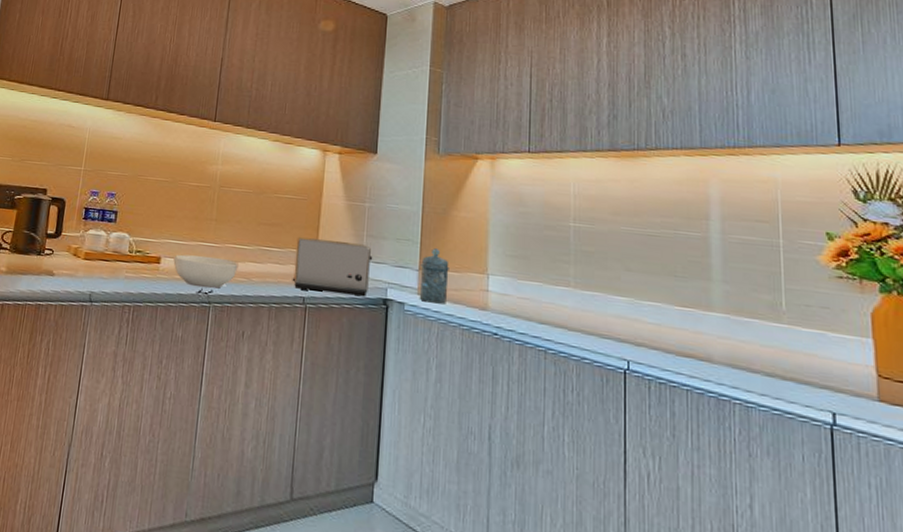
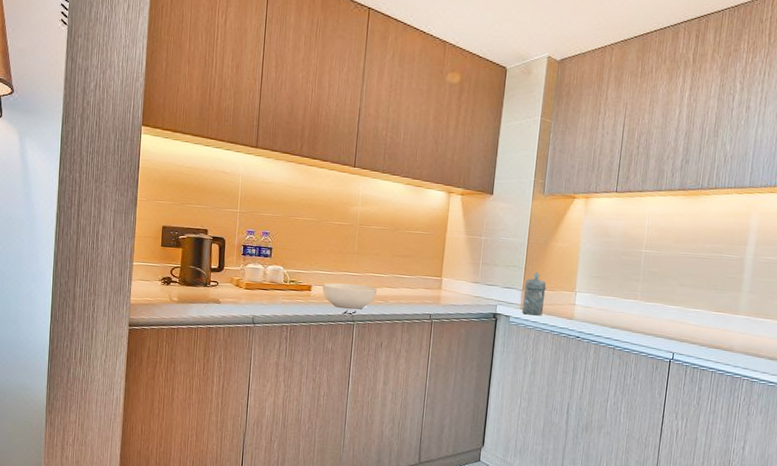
toaster: present [292,236,373,297] -> none [421,265,487,313]

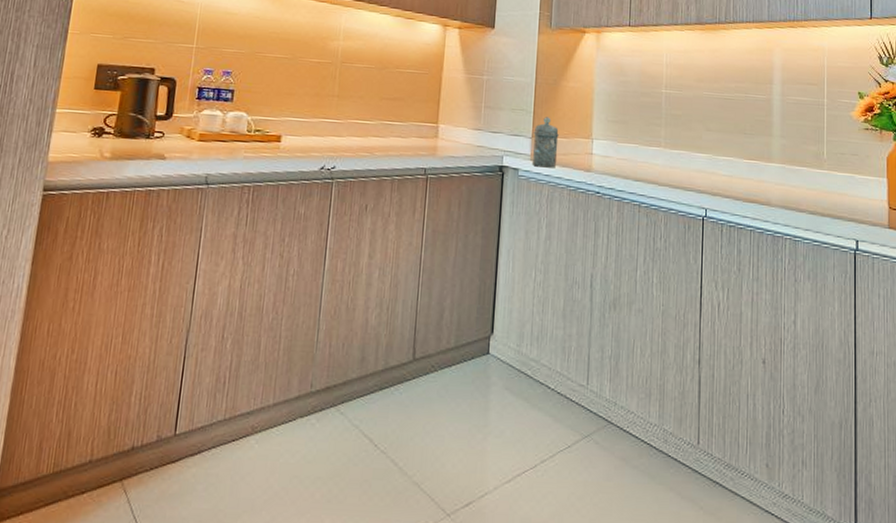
bowl: present [321,282,378,310] -> none [294,132,362,165]

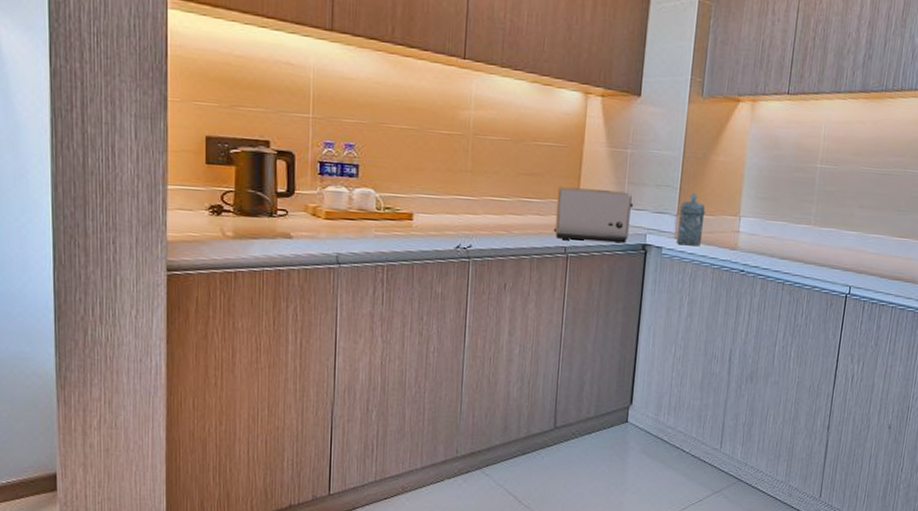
toaster: none [414,109,490,165] -> present [553,185,634,244]

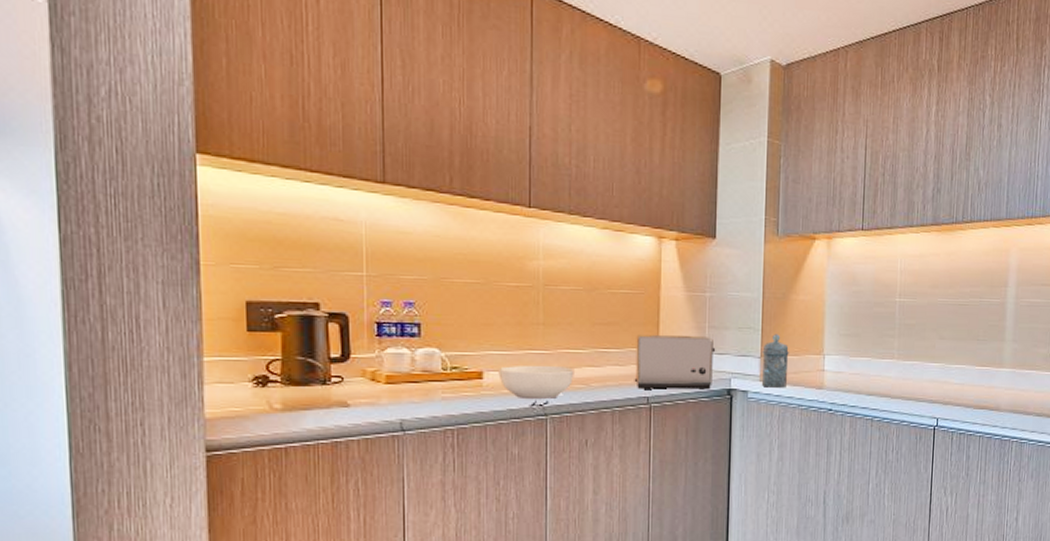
bowl: none [426,209,499,244] -> present [497,365,576,400]

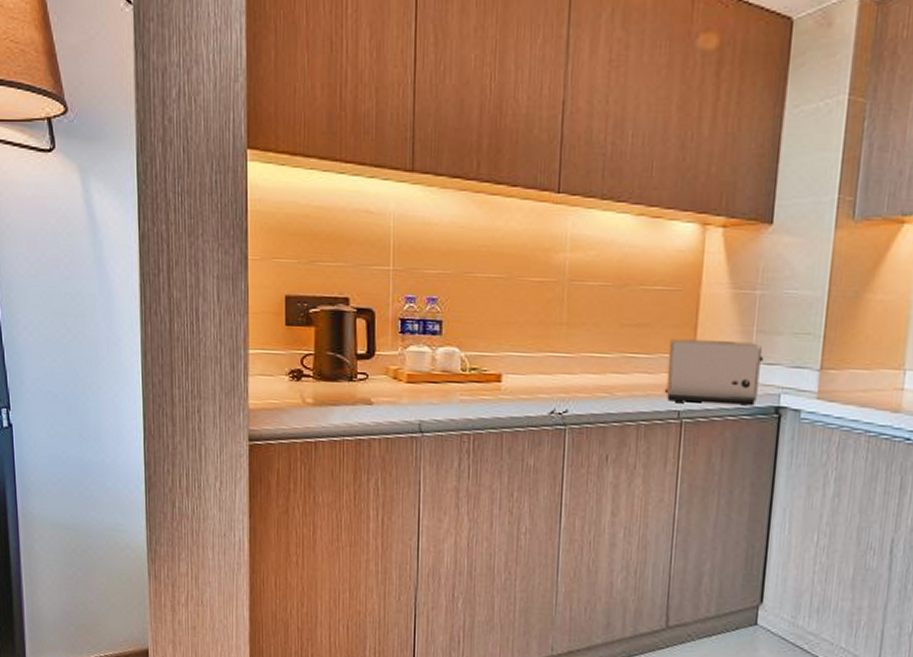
bowl: present [497,365,576,400] -> none [516,368,600,408]
canister: present [761,334,789,388] -> none [818,342,858,409]

